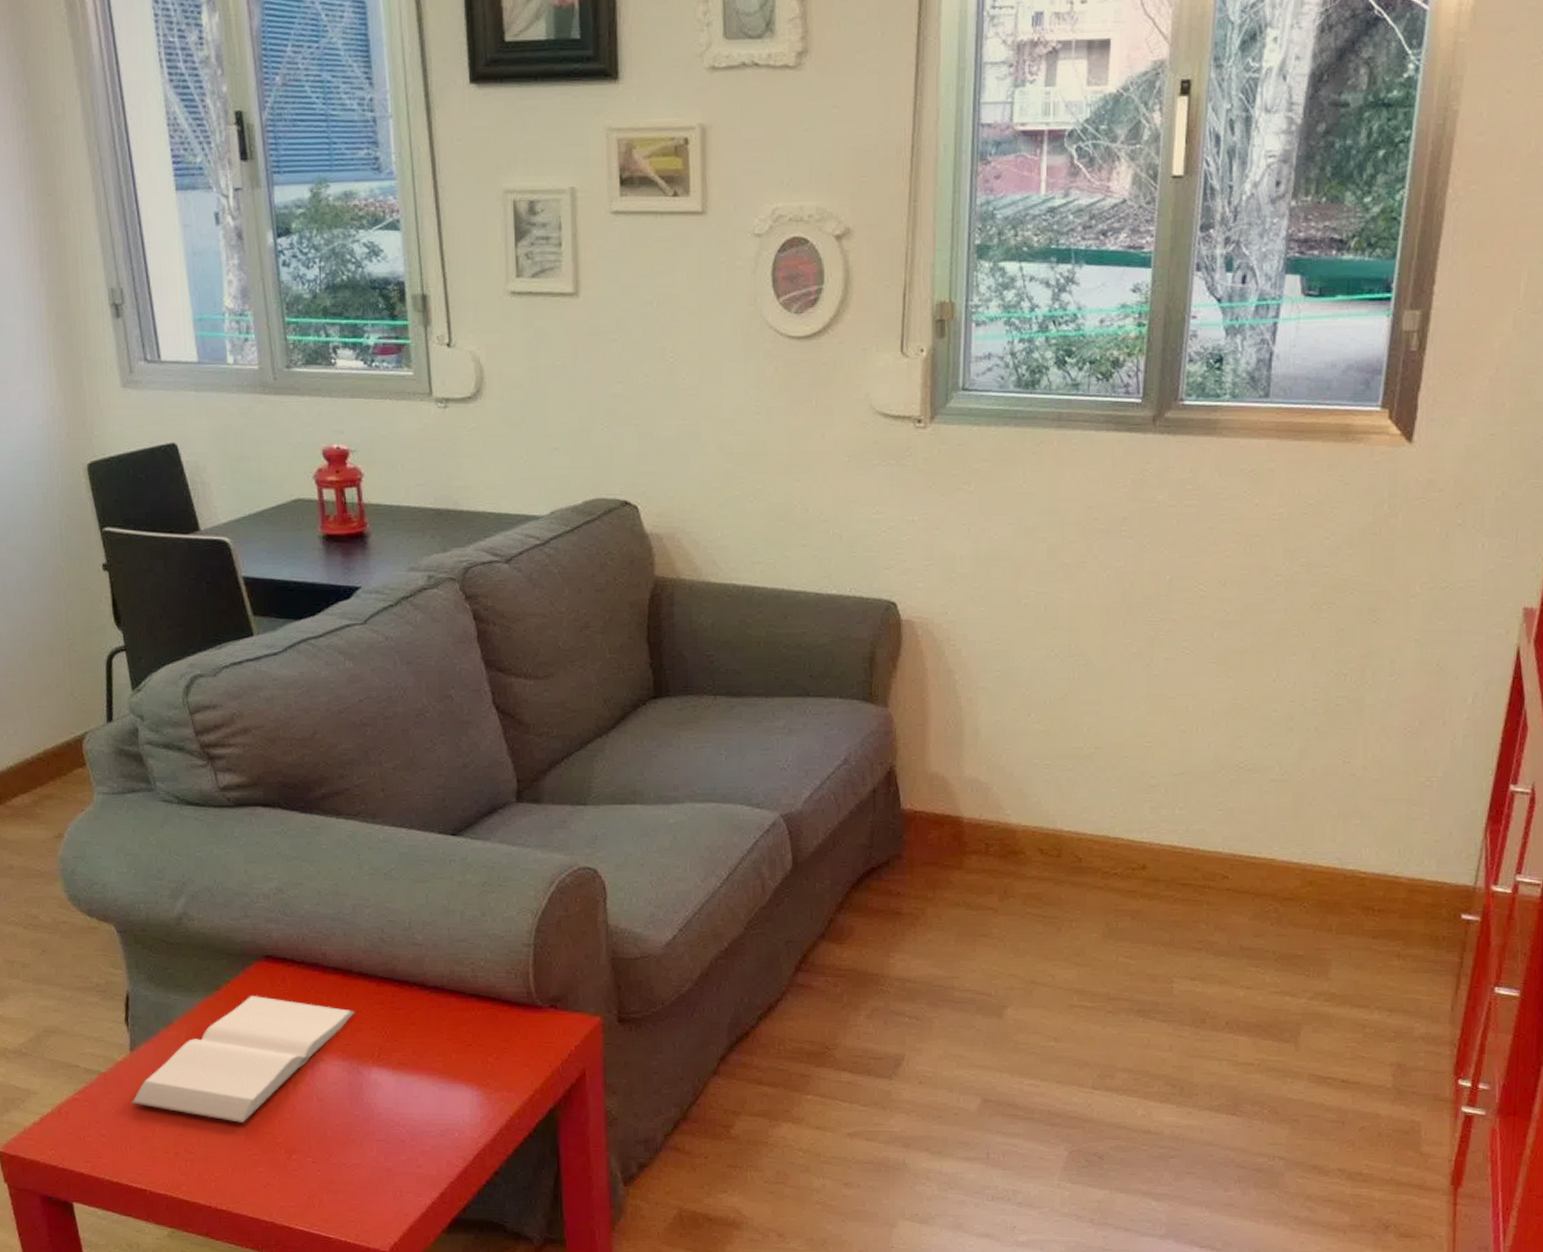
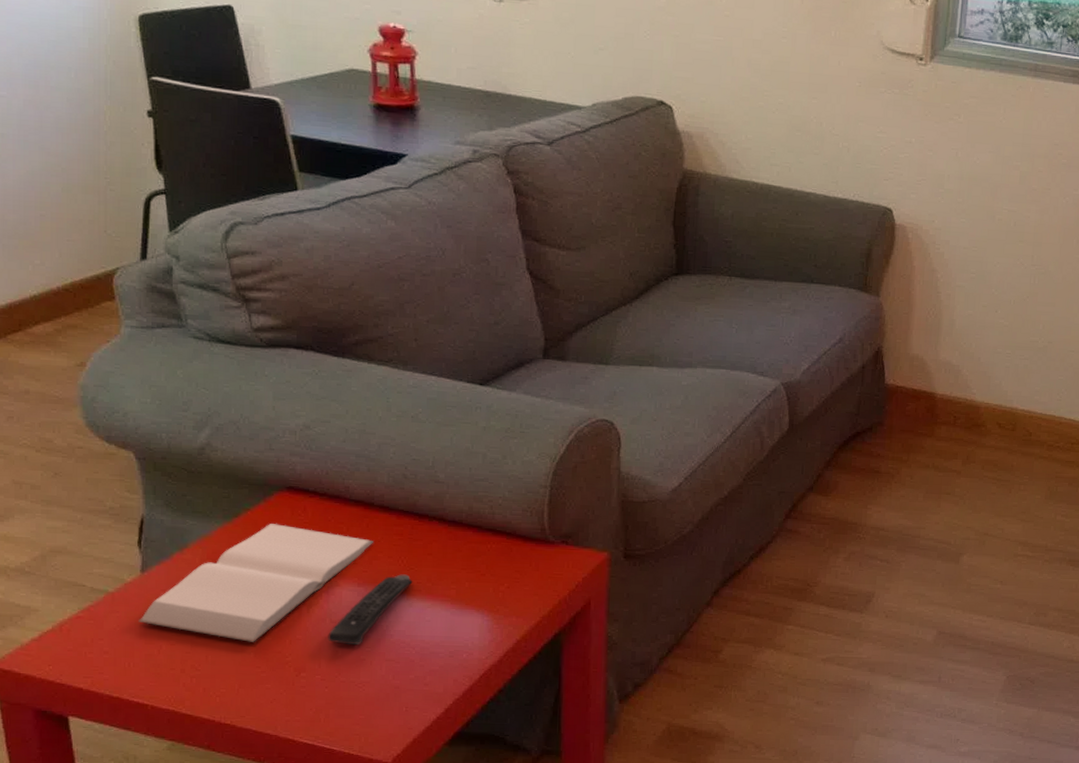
remote control: none [316,1046,398,1125] -> present [328,574,413,645]

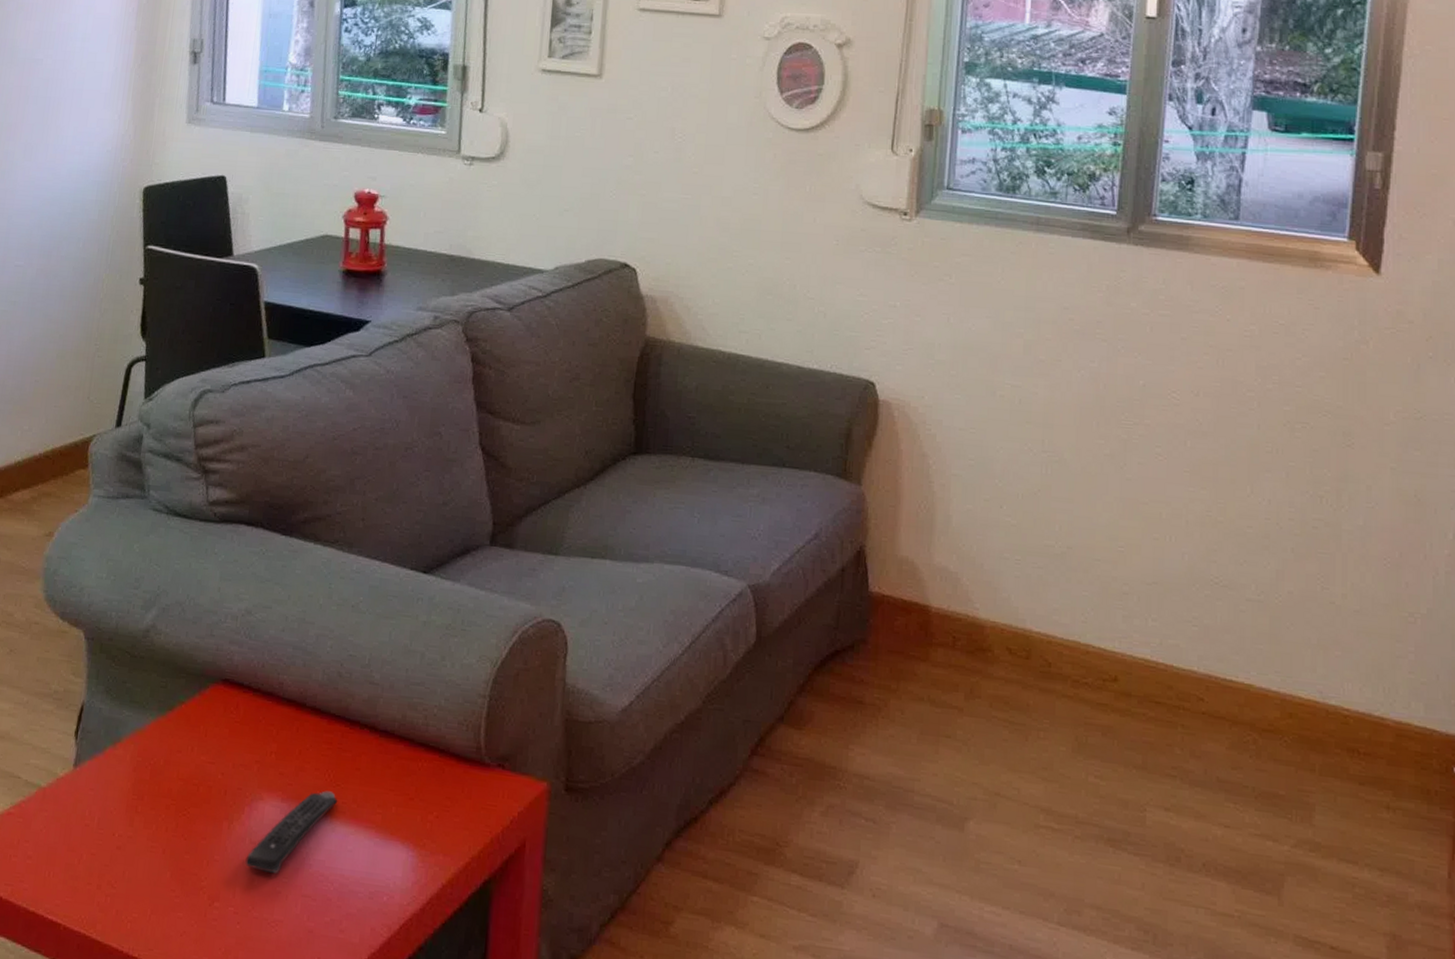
book: present [138,524,373,642] -> none [64,720,302,860]

